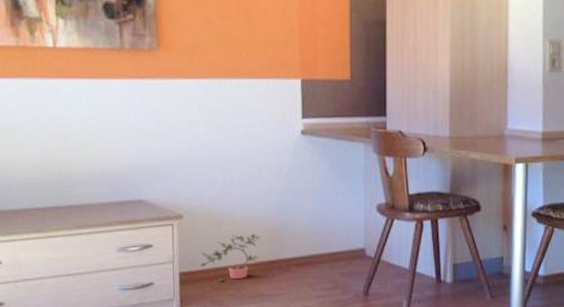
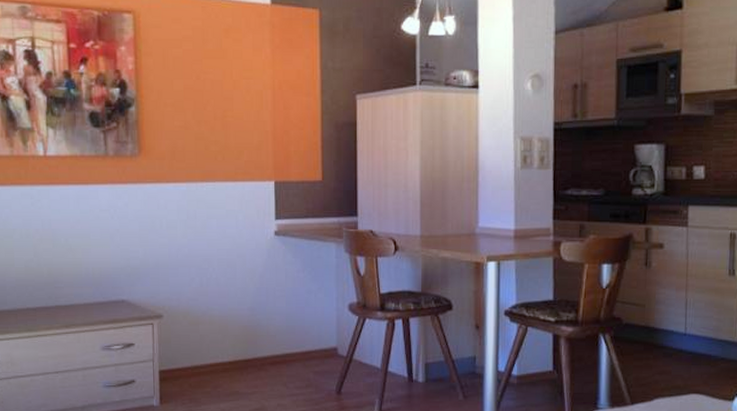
potted plant: present [200,233,260,282] -> none [179,332,236,380]

